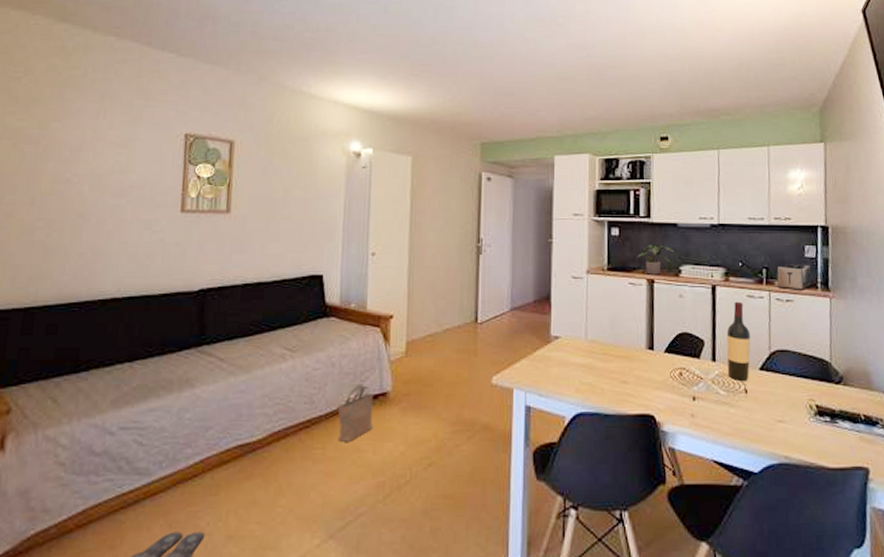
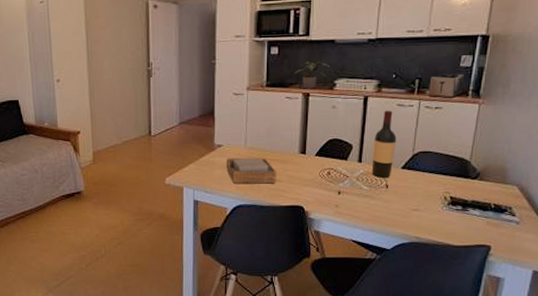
tote bag: present [337,383,375,442] -> none [44,185,73,228]
napkin holder: none [564,352,622,386] -> present [226,157,276,184]

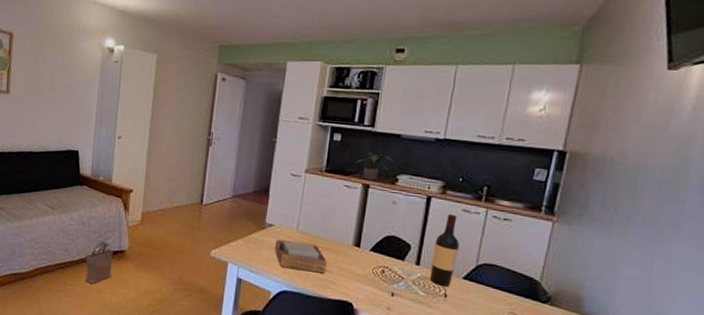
tote bag: none [44,185,73,228] -> present [85,241,114,284]
toaster: present [428,73,465,99] -> none [496,183,539,213]

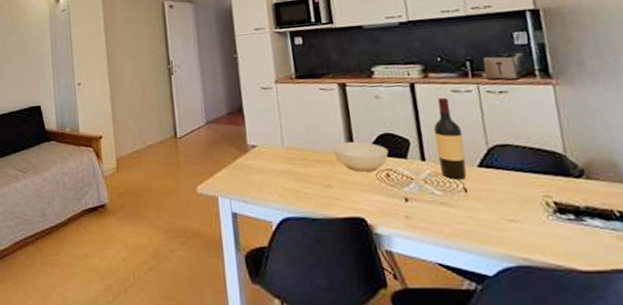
tote bag: present [85,241,114,284] -> none [65,197,97,249]
napkin holder: present [275,239,327,274] -> none [263,158,326,191]
bowl: none [340,236,390,266] -> present [332,141,389,172]
potted plant: present [356,152,395,182] -> none [324,49,365,80]
toaster: none [496,183,539,213] -> present [482,52,528,82]

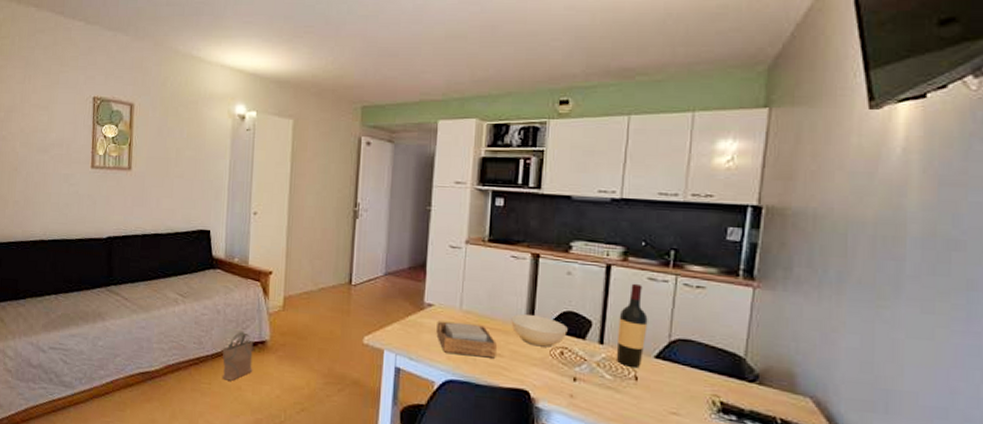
tote bag: none [65,197,97,249] -> present [222,331,254,381]
napkin holder: none [263,158,326,191] -> present [436,321,497,358]
toaster: present [482,52,528,82] -> none [686,245,733,278]

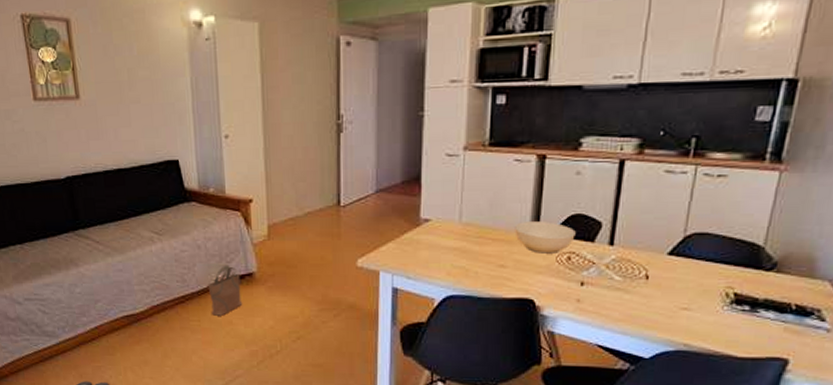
napkin holder: present [436,321,497,358] -> none [435,236,499,270]
wine bottle: present [616,283,648,367] -> none [626,178,663,266]

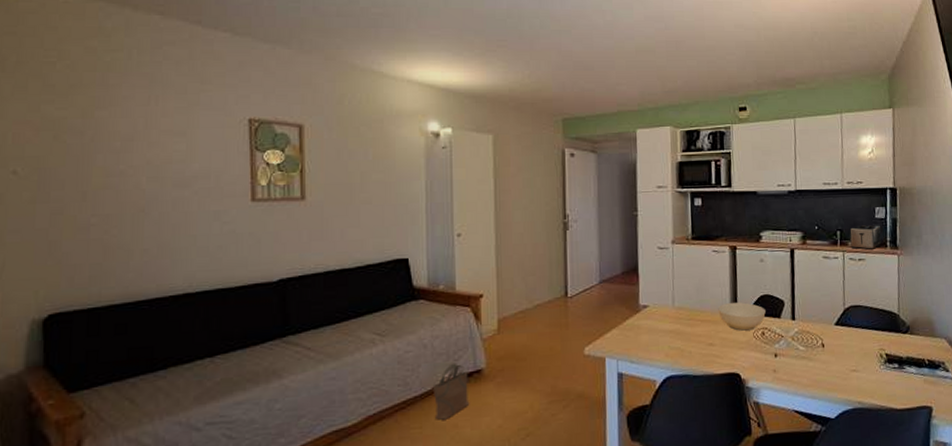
toaster: none [708,129,762,164] -> present [849,224,881,251]

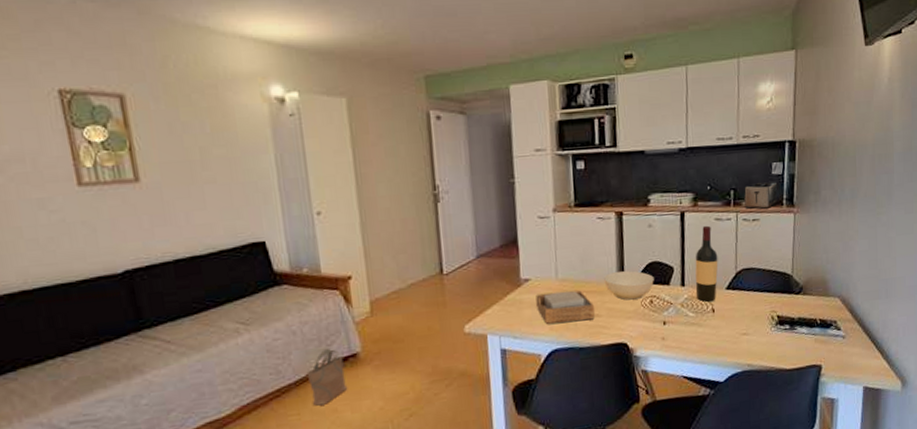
napkin holder: none [653,318,709,350] -> present [536,290,595,324]
wine bottle: none [804,262,827,336] -> present [695,225,718,302]

